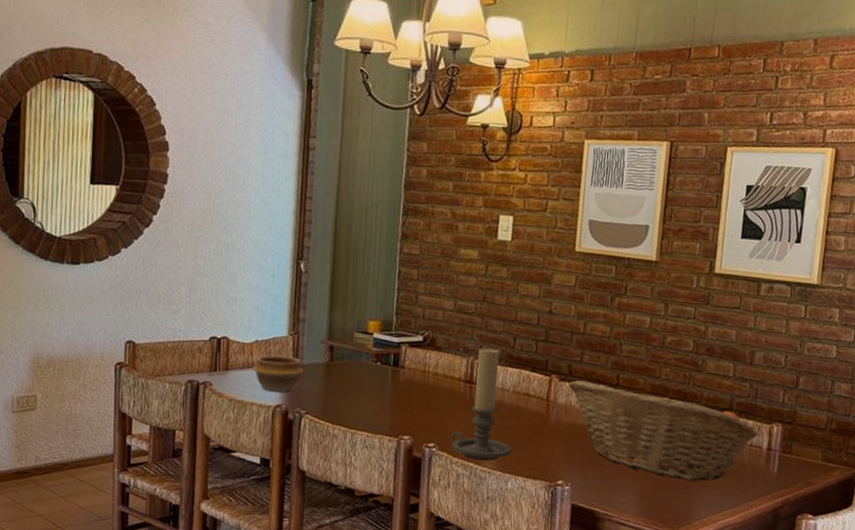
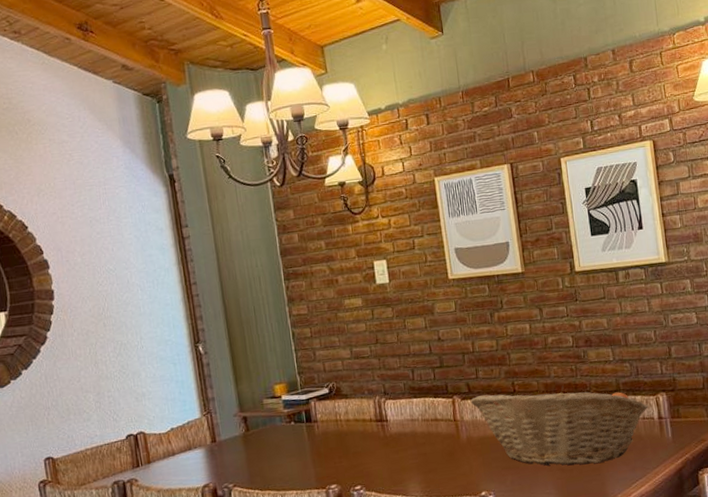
bowl: present [252,354,304,392] -> none [173,435,223,474]
candle holder: present [450,347,511,461] -> none [374,384,433,492]

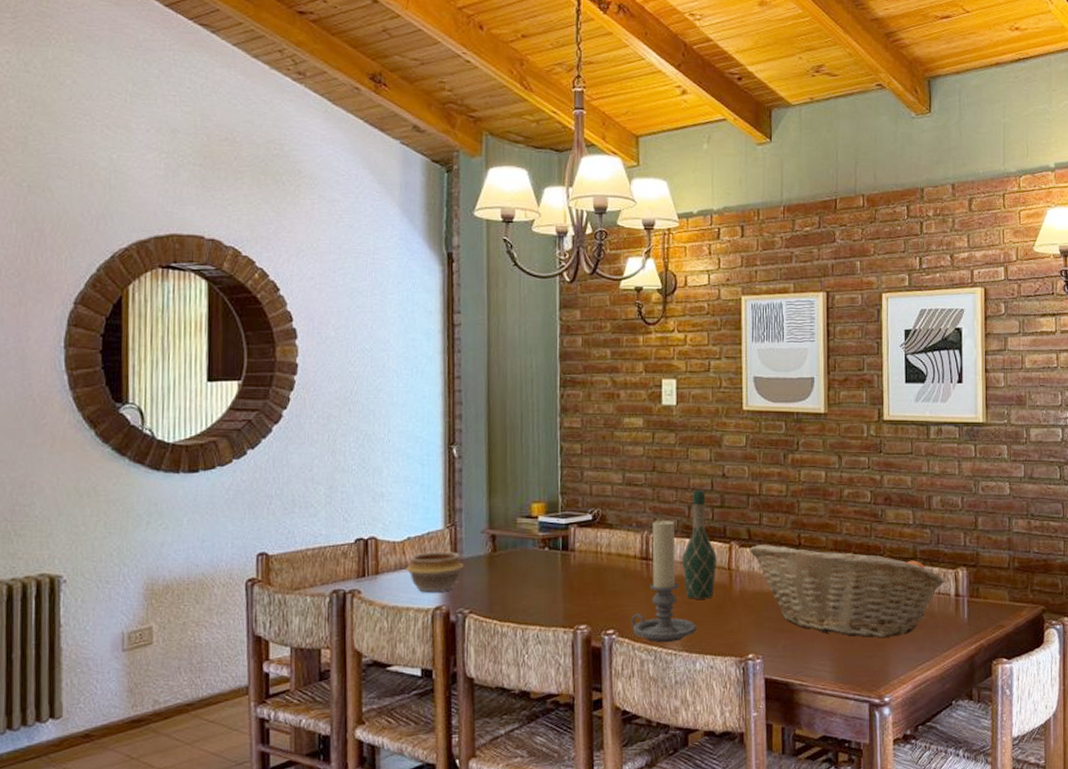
bowl: none [173,435,223,474] -> present [405,550,464,593]
candle holder: none [374,384,433,492] -> present [631,519,696,642]
wine bottle: none [412,354,444,451] -> present [682,489,717,599]

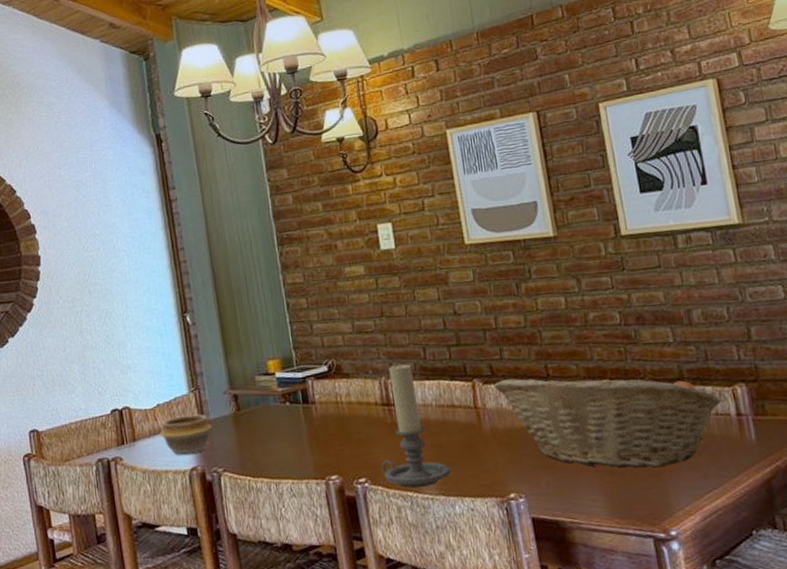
wine bottle: present [682,489,717,599] -> none [424,329,463,442]

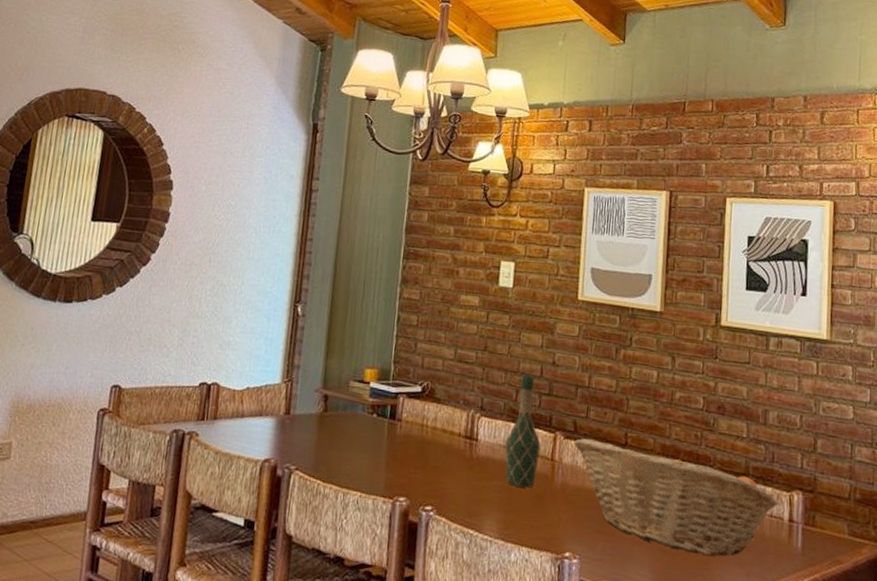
bowl: present [159,414,212,455] -> none [241,403,296,445]
candle holder: present [381,363,450,488] -> none [449,400,514,528]
wine bottle: none [424,329,463,442] -> present [505,374,541,488]

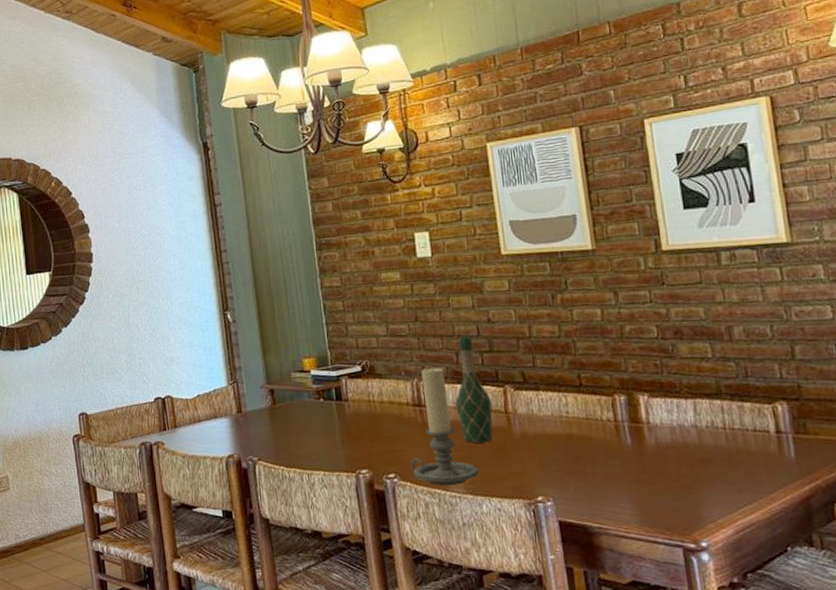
candle holder: none [449,400,514,528] -> present [410,367,479,485]
fruit basket: present [573,438,779,556] -> none [525,383,761,480]

